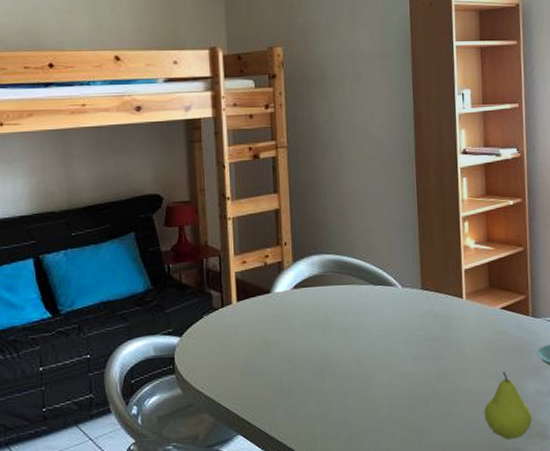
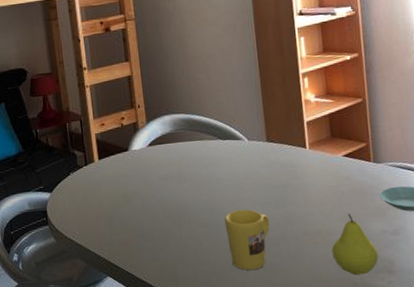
mug: none [371,363,419,431] -> present [224,209,270,270]

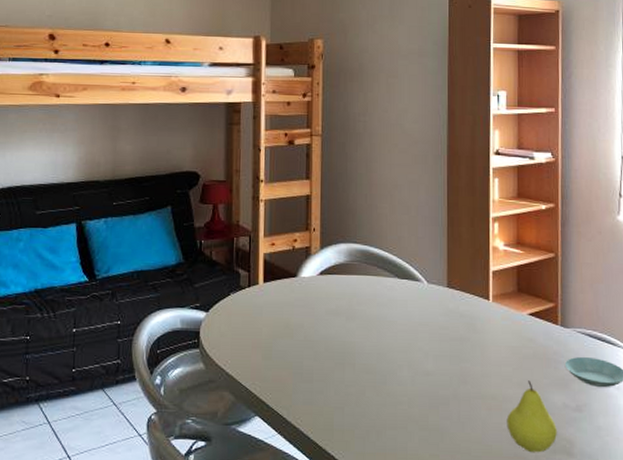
mug: present [224,209,270,270] -> none [392,359,440,430]

